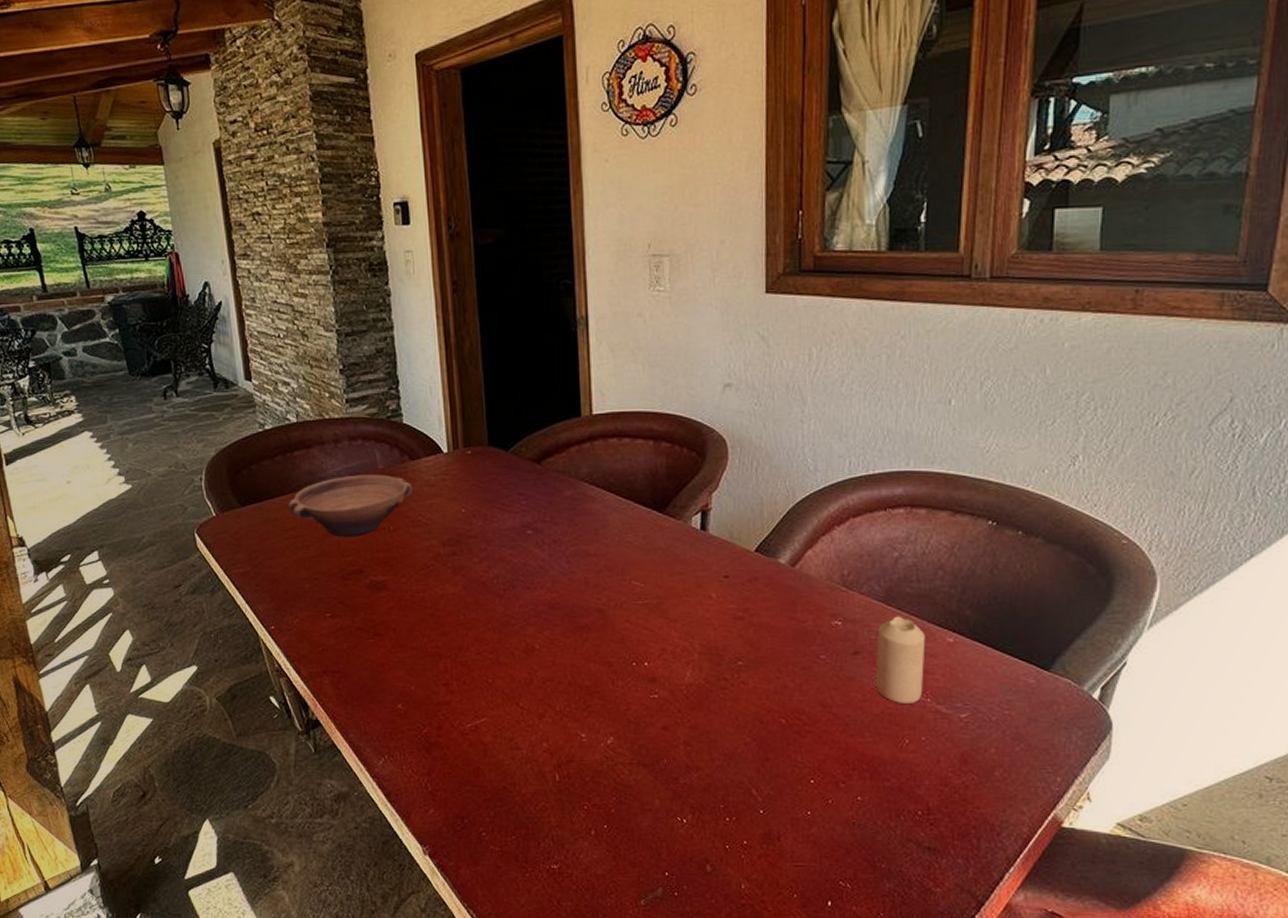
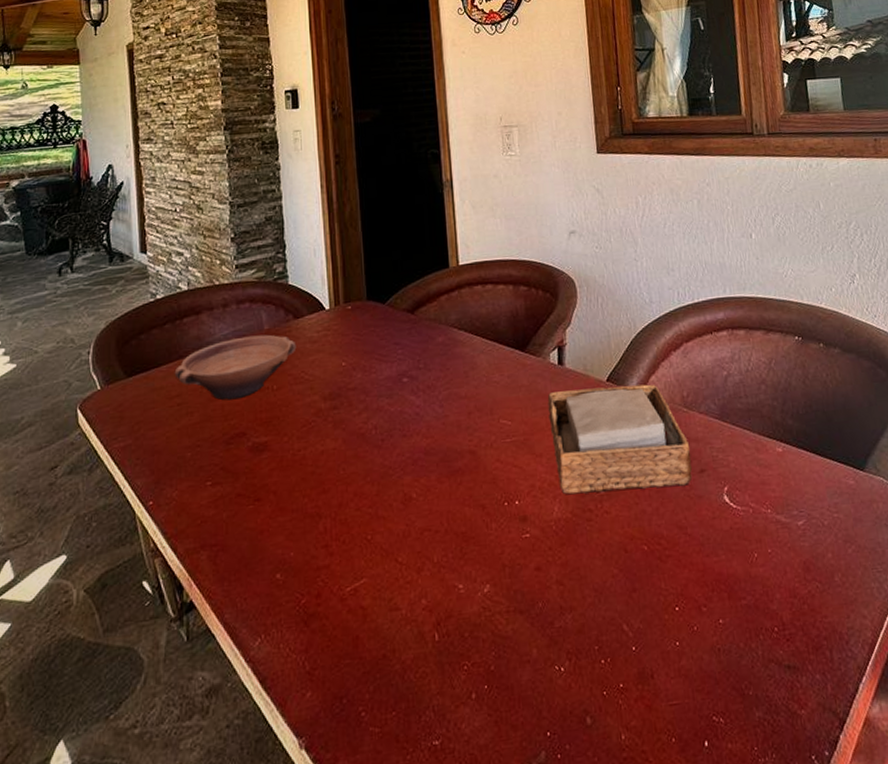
napkin holder: none [686,557,845,665] -> present [547,384,692,495]
candle: present [876,616,926,703] -> none [718,431,763,518]

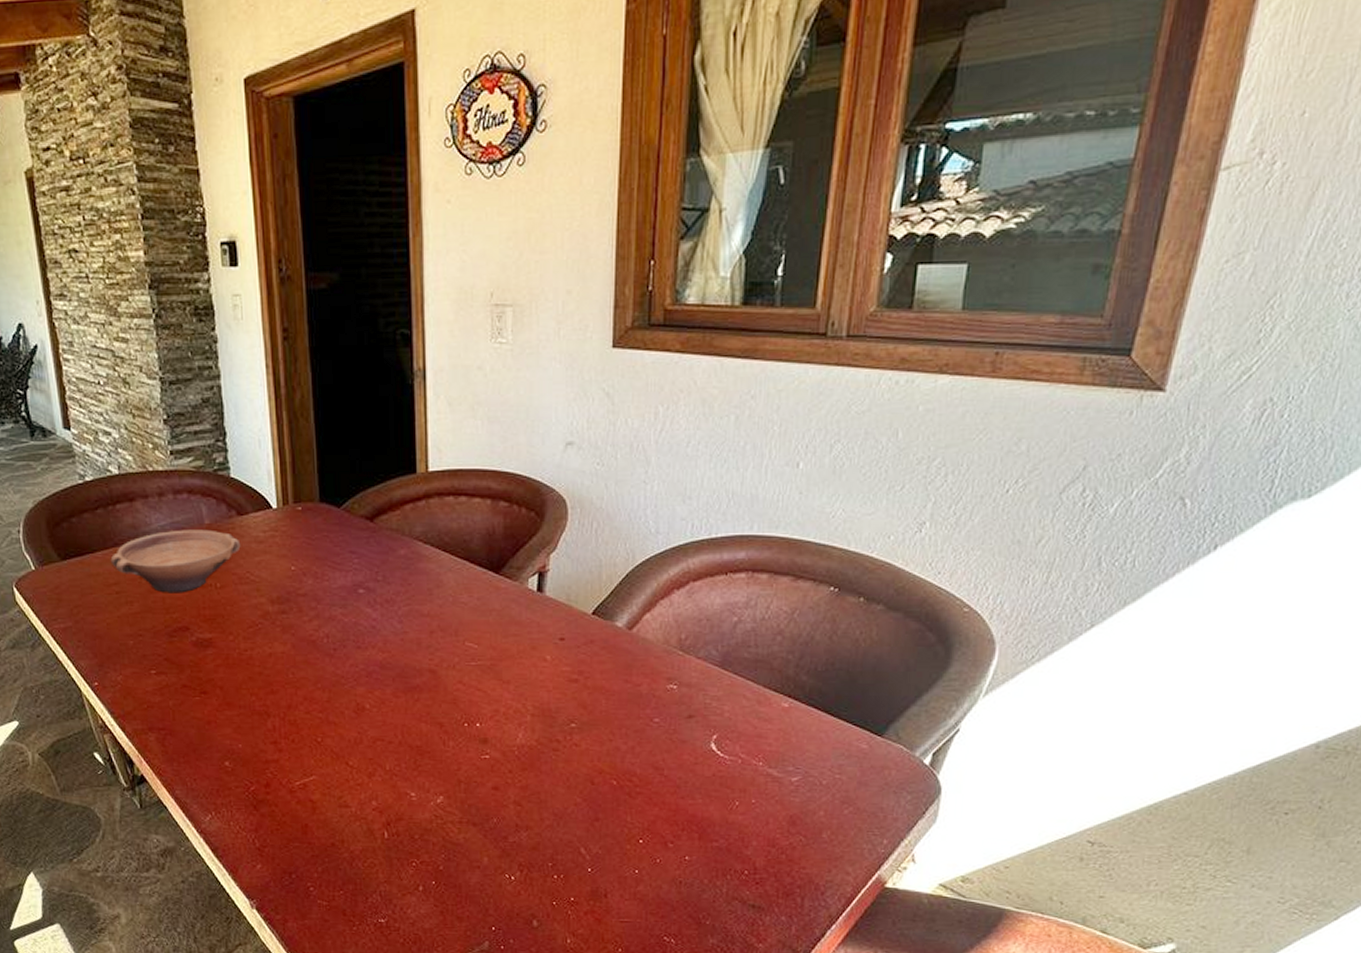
napkin holder: present [547,384,692,495] -> none [521,620,680,729]

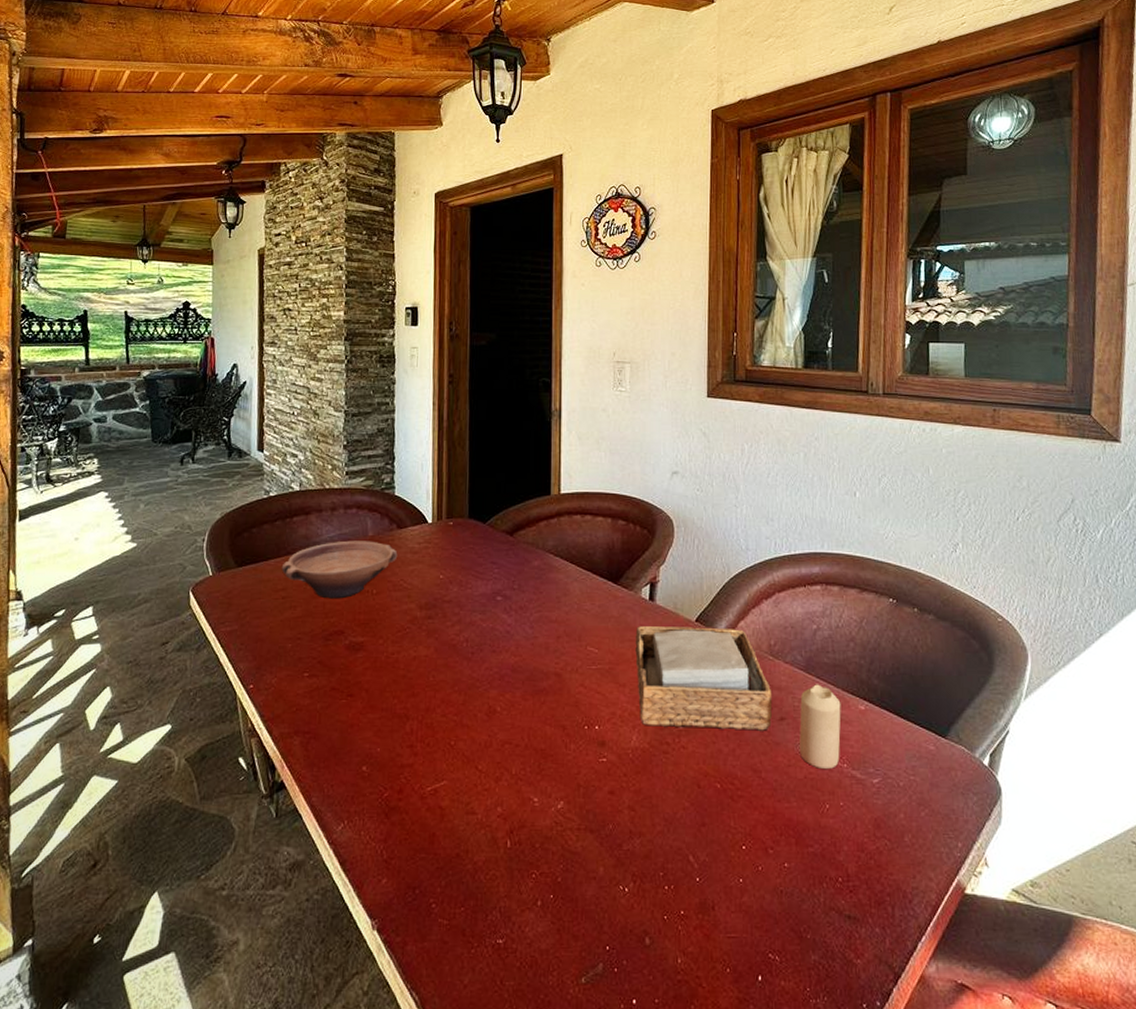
napkin holder: none [521,620,680,729] -> present [635,626,773,731]
candle: none [709,680,761,767] -> present [799,684,841,769]

